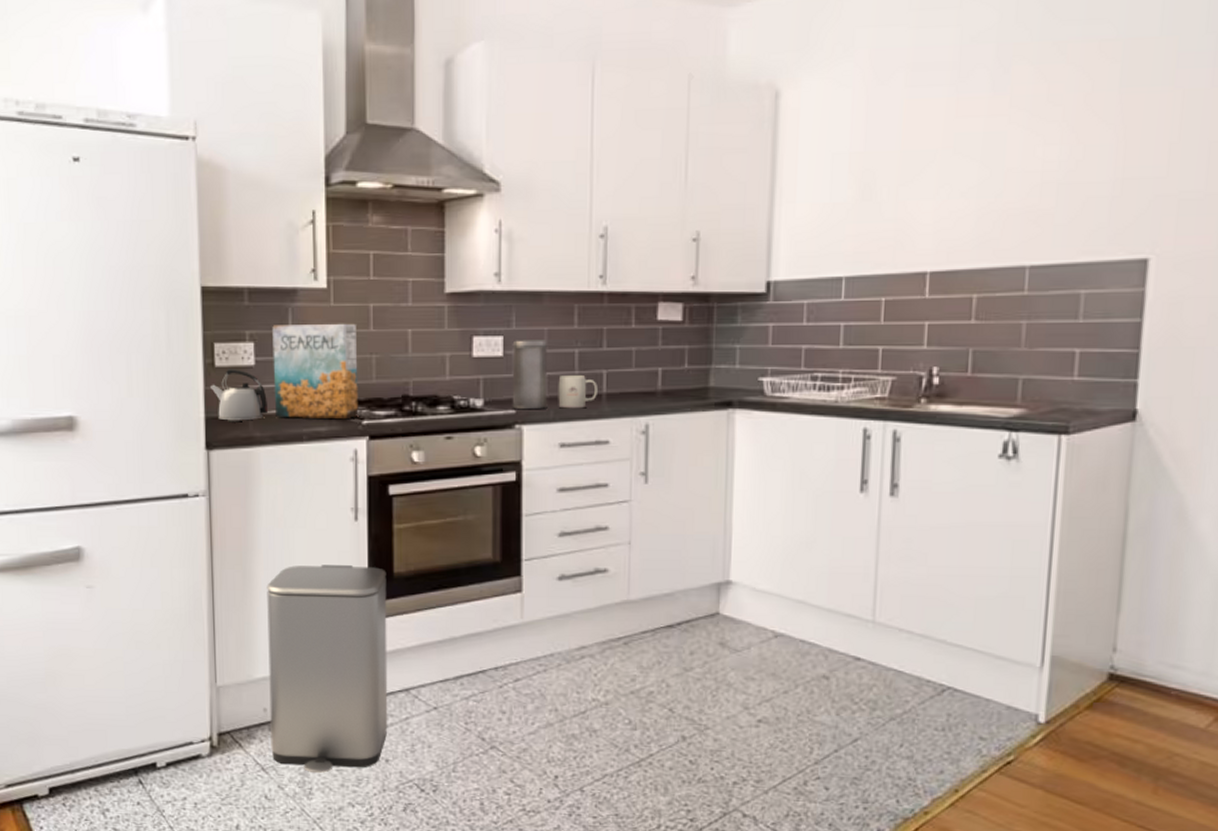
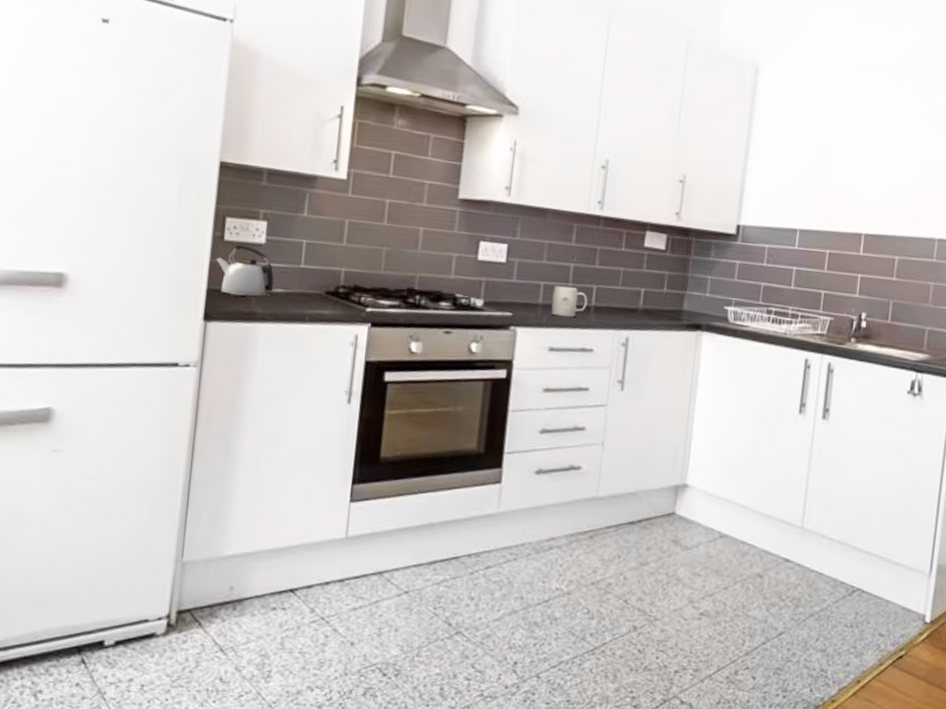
pedal bin: present [267,565,388,773] -> none [233,443,373,655]
cereal box: present [272,324,359,420] -> none [280,207,371,306]
canister: present [512,340,548,410] -> none [509,249,547,315]

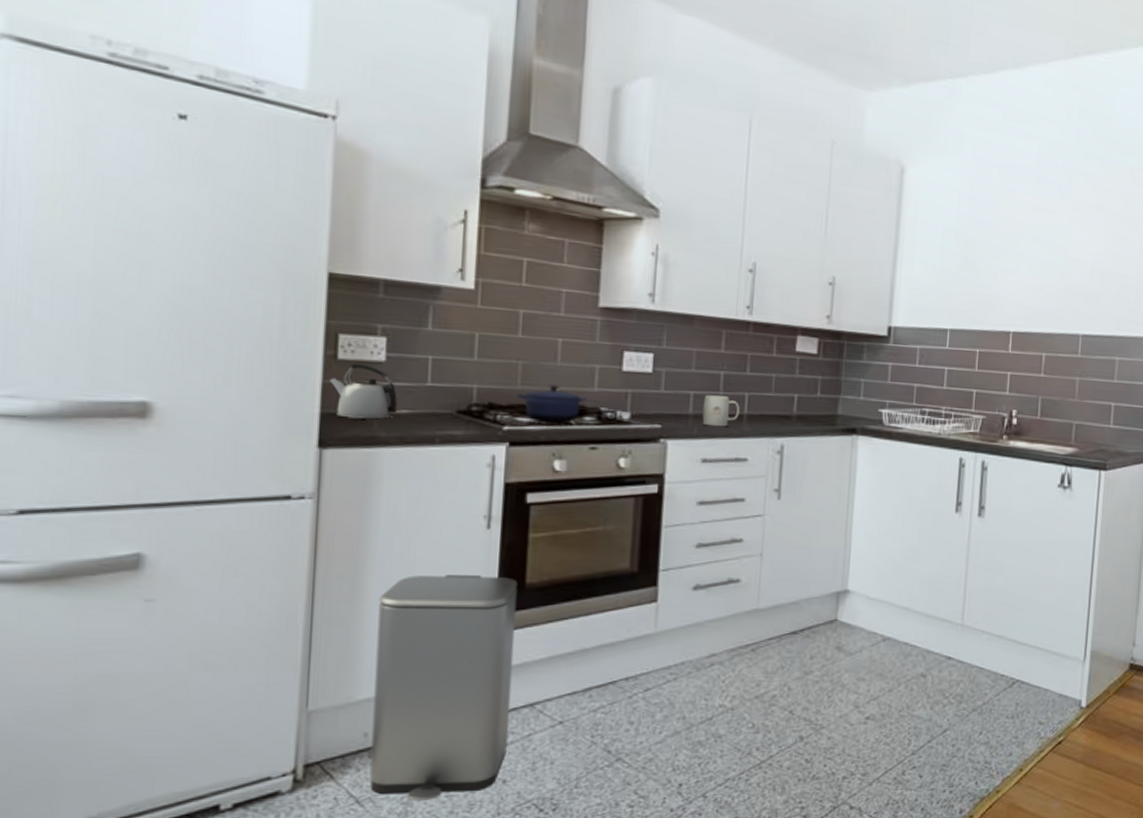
pedal bin: none [233,443,373,655] -> present [369,575,518,801]
cooking pot: none [380,270,444,308] -> present [517,384,587,424]

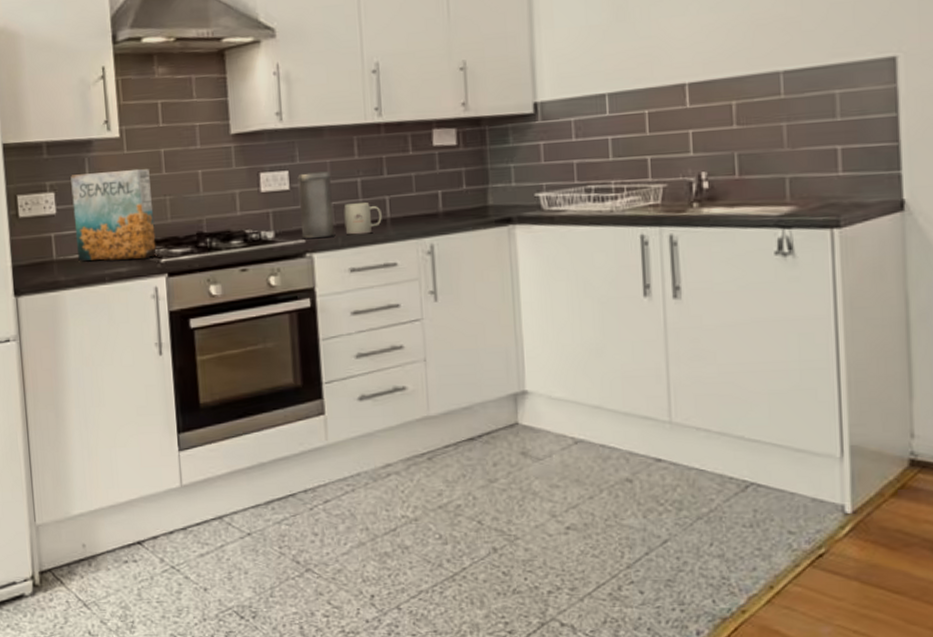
kettle: present [329,362,397,420] -> none [15,218,71,269]
pedal bin: present [369,575,518,801] -> none [79,399,204,605]
cereal box: none [405,321,504,425] -> present [70,169,157,262]
cooking pot: present [517,384,587,424] -> none [169,214,232,252]
canister: none [658,358,695,426] -> present [297,171,336,239]

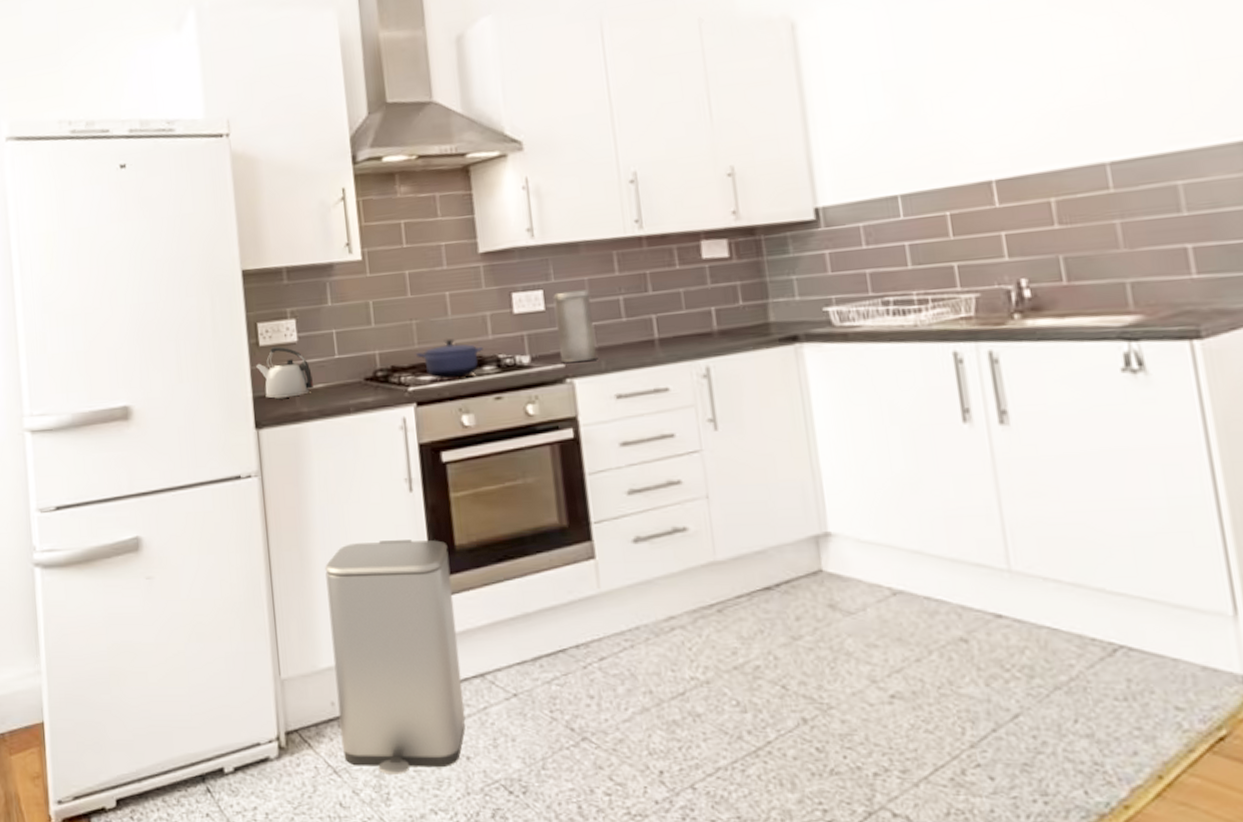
kettle: none [15,218,71,269] -> present [255,346,313,400]
cereal box: present [70,169,157,262] -> none [312,292,404,392]
pedal bin: none [79,399,204,605] -> present [325,540,466,774]
cooking pot: none [169,214,232,252] -> present [416,338,483,380]
mug: present [343,202,382,235] -> none [605,322,650,358]

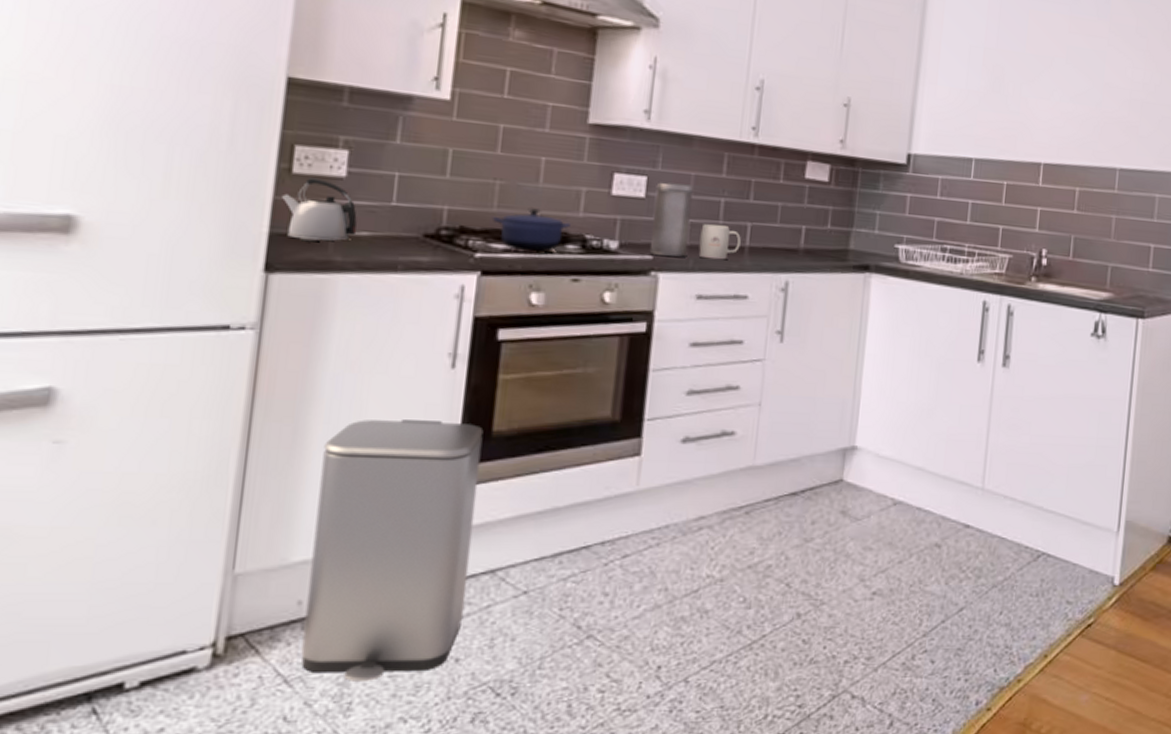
mug: none [605,322,650,358] -> present [698,224,741,260]

